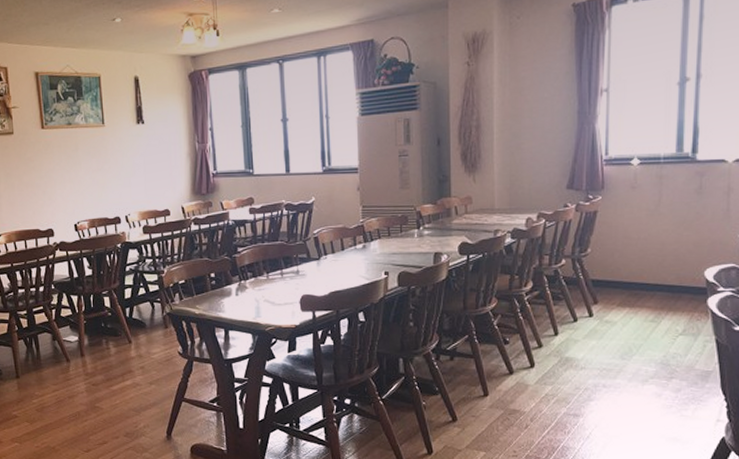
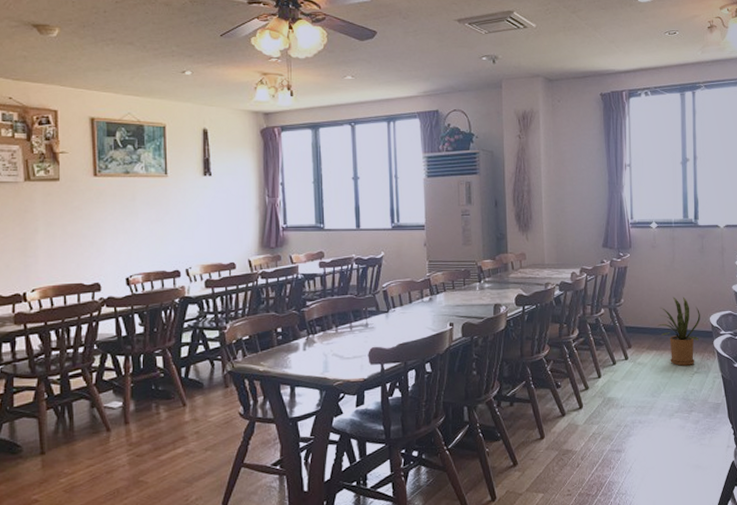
house plant: none [632,246,692,326] -> present [657,296,700,366]

